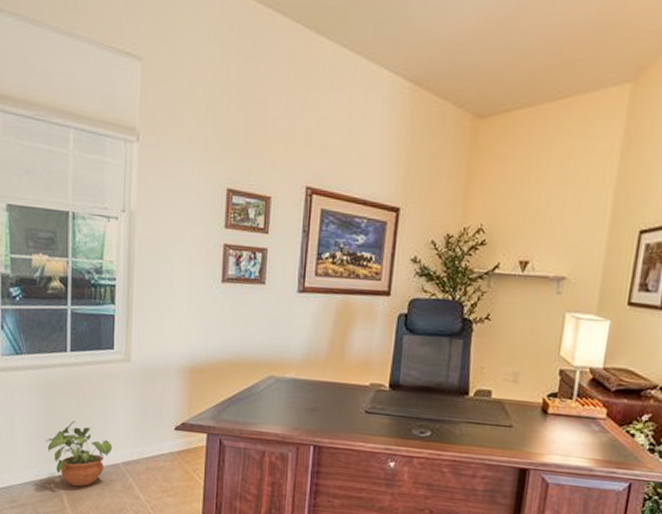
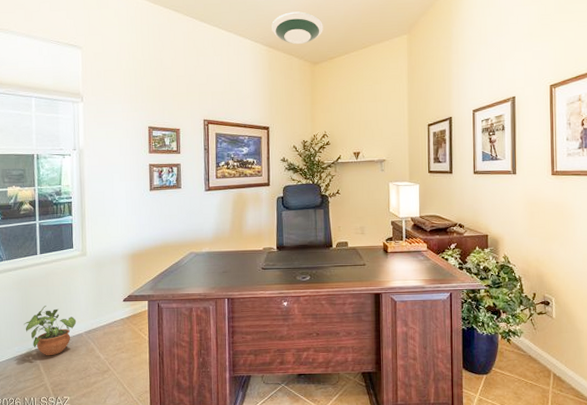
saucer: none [422,29,502,84] -> present [272,11,323,45]

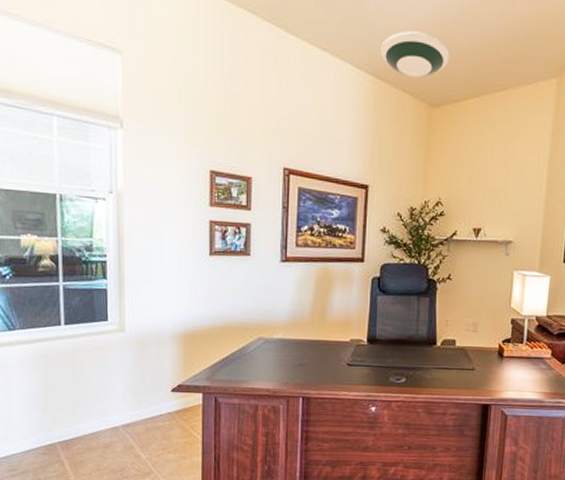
potted plant: present [24,306,77,356] -> none [44,390,112,451]

